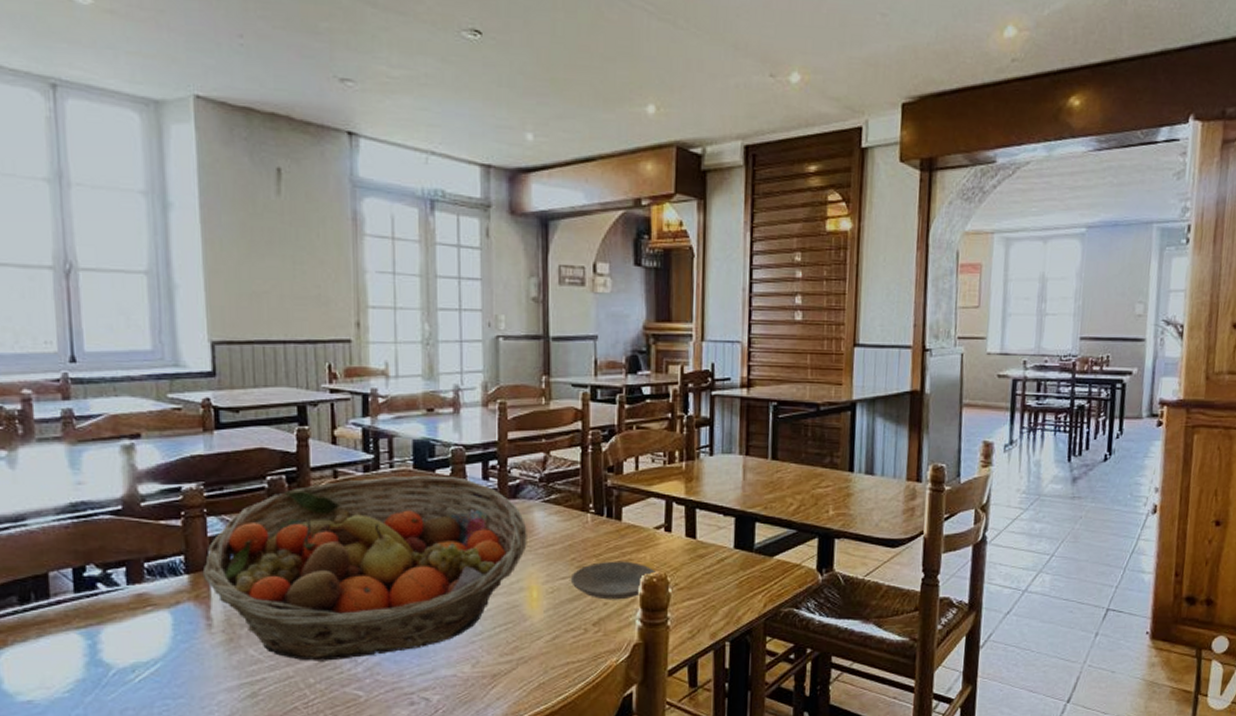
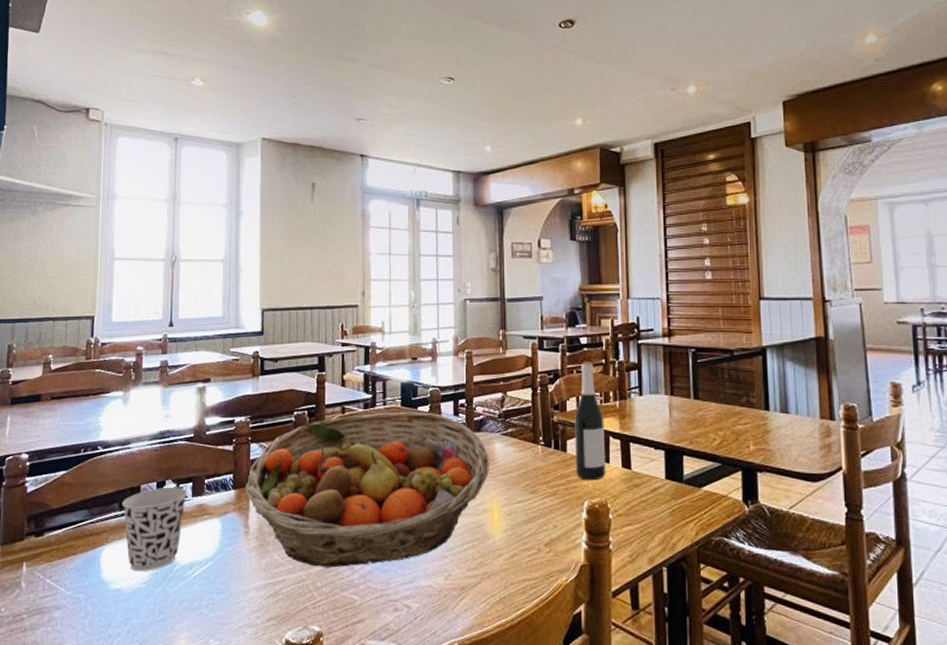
cup: none [22,573,120,679] -> present [122,487,188,572]
plate: present [570,561,658,600] -> none [525,488,600,524]
wine bottle: none [631,416,668,552] -> present [574,362,606,481]

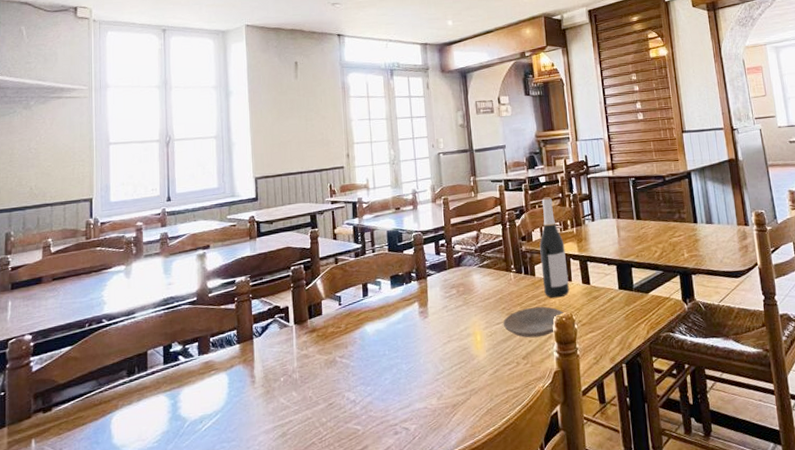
cup: present [122,487,188,572] -> none [130,348,194,432]
fruit basket: present [244,411,489,568] -> none [248,255,470,404]
plate: none [525,488,600,524] -> present [503,306,566,338]

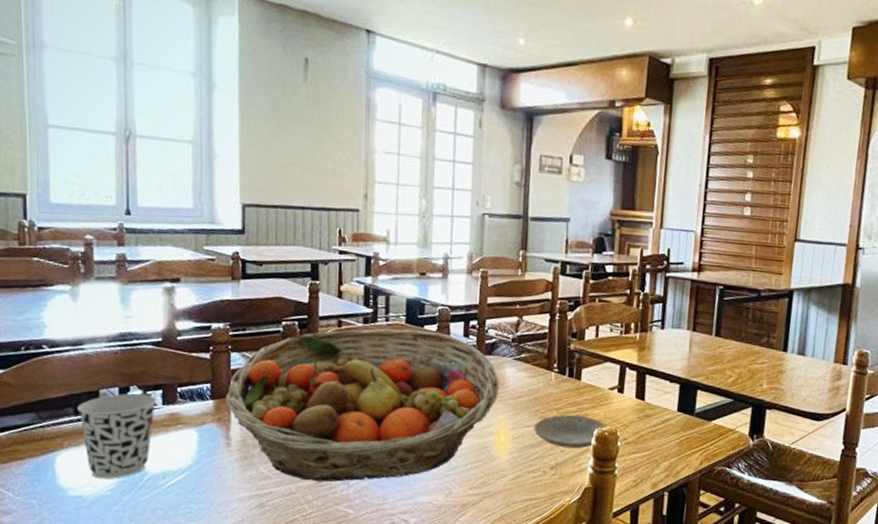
cup: none [130,348,194,432] -> present [77,393,157,479]
fruit basket: none [248,255,470,404] -> present [225,328,499,482]
wine bottle: present [539,197,570,298] -> none [588,291,623,410]

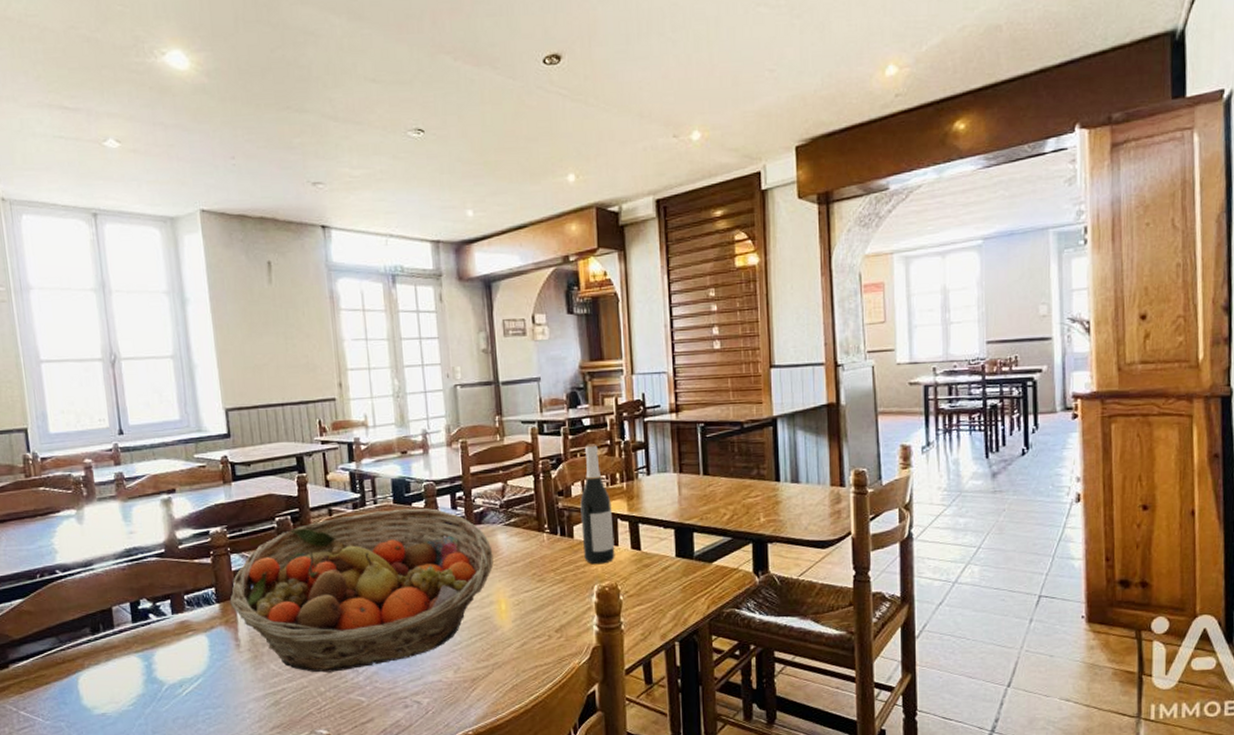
cup: present [77,393,157,479] -> none [93,605,166,695]
plate: present [533,414,610,449] -> none [533,573,610,609]
wine bottle: none [588,291,623,410] -> present [580,444,615,565]

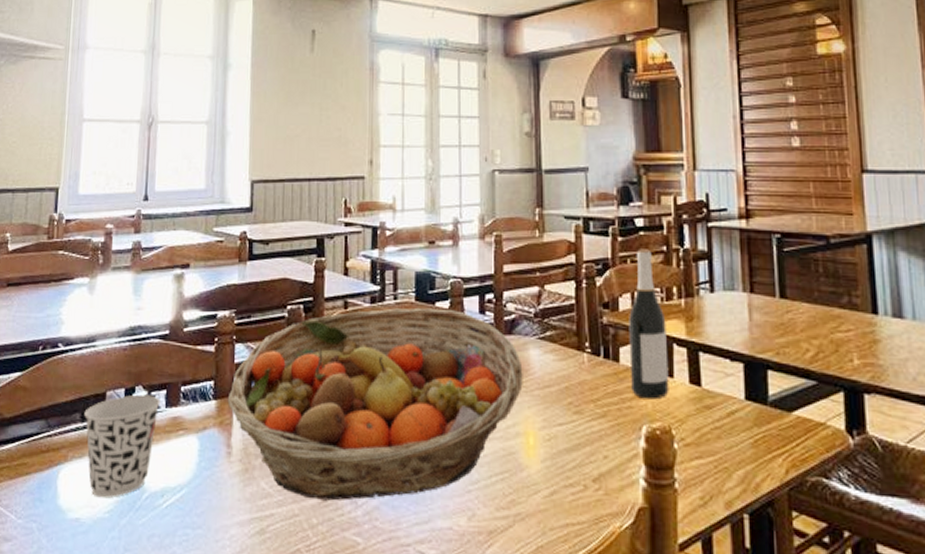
cup: none [93,605,166,695] -> present [84,394,161,498]

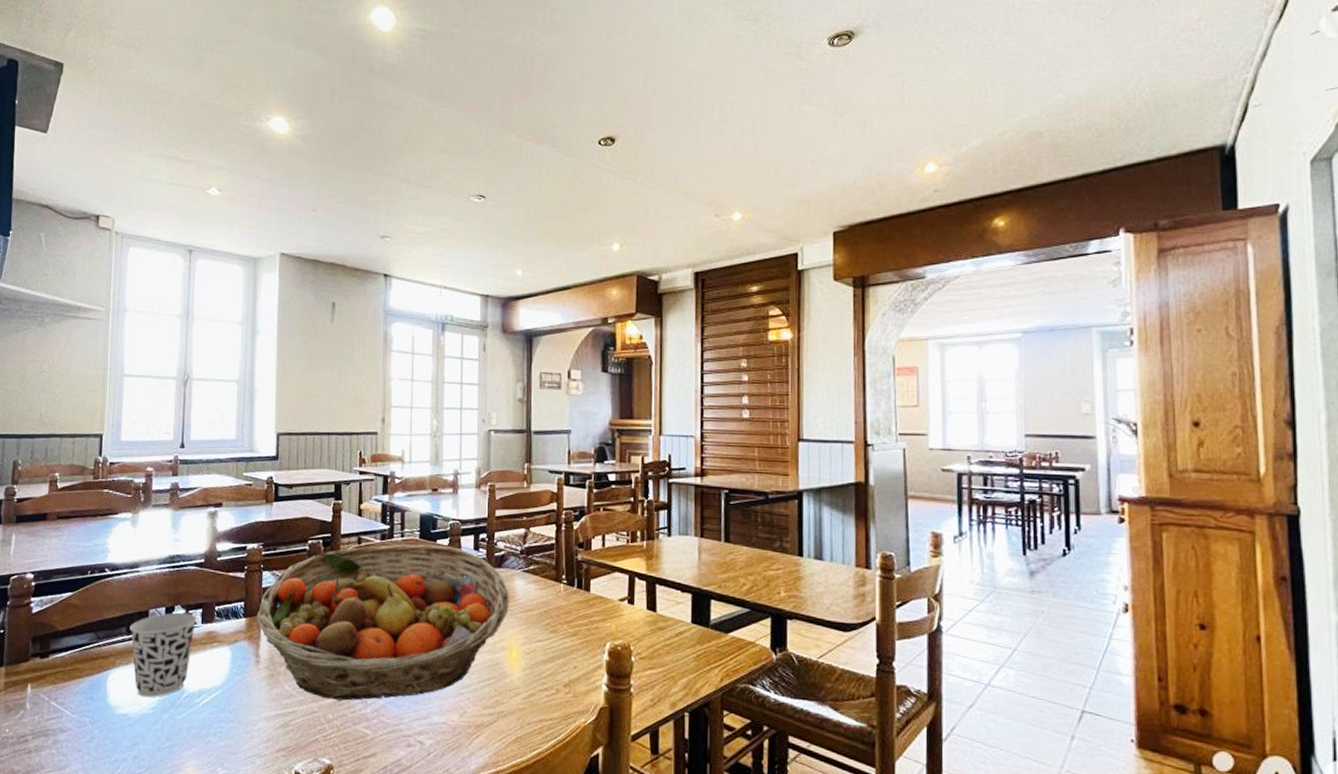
wine bottle: present [629,249,669,400] -> none [598,499,631,622]

